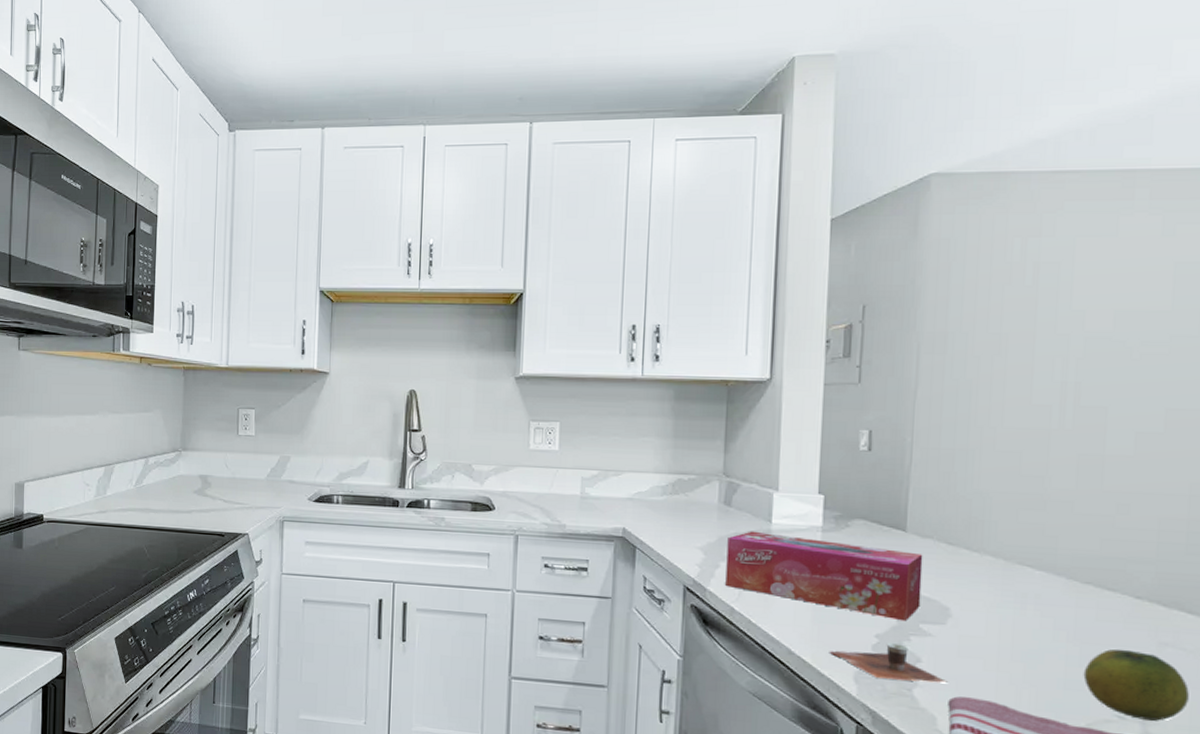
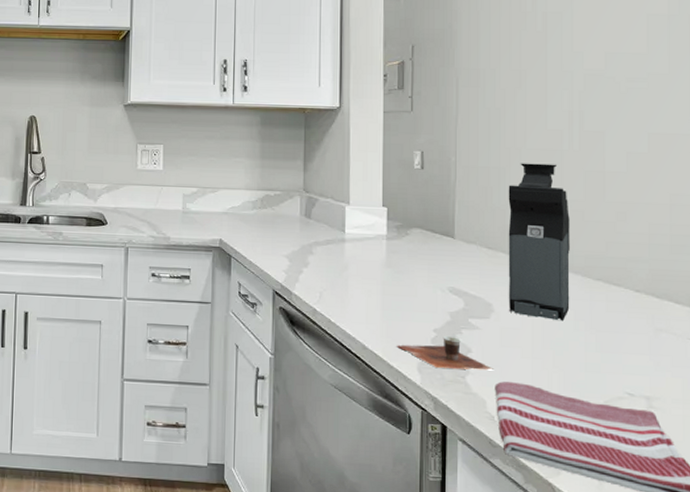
tissue box: present [725,531,923,622] -> none [308,240,469,317]
coffee maker: none [970,444,1055,631] -> present [508,163,570,321]
fruit: present [1083,648,1189,721] -> none [599,335,681,396]

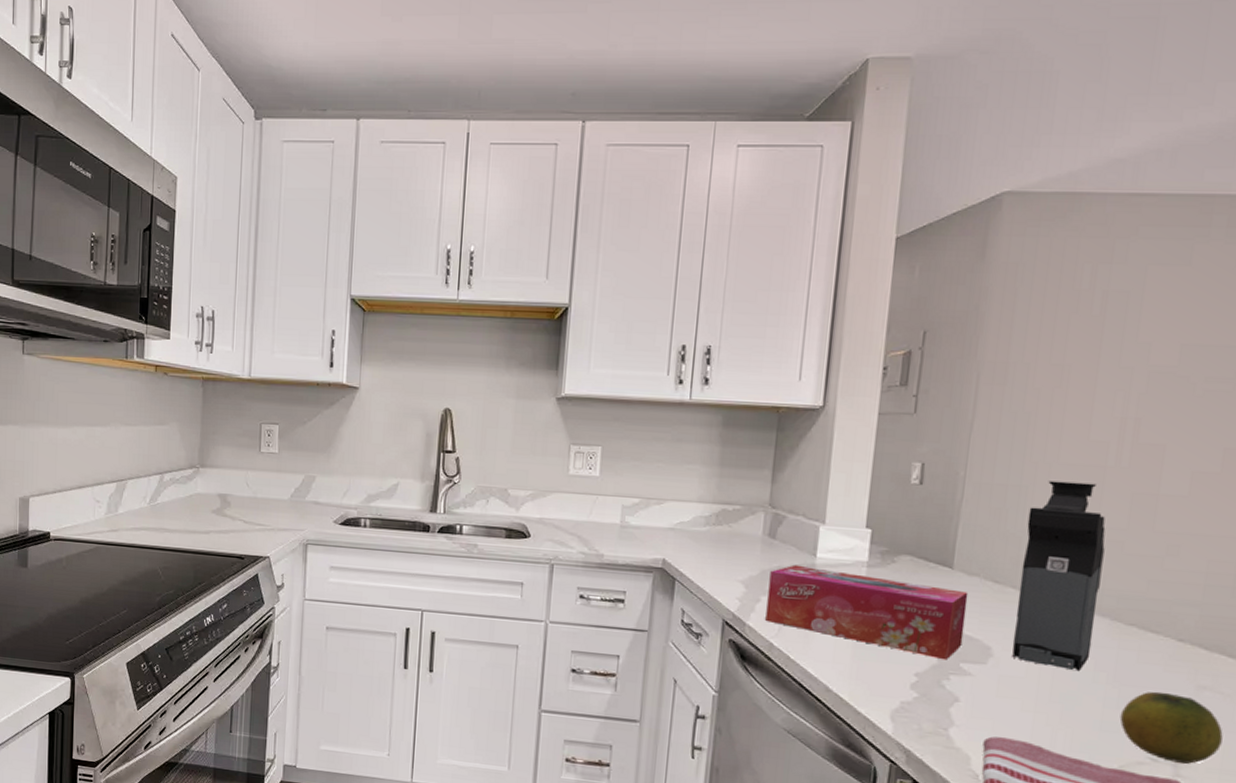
tissue box: none [308,240,469,317] -> present [765,564,969,661]
cup: present [396,336,493,370] -> none [867,682,984,723]
fruit: none [599,335,681,396] -> present [1119,691,1223,764]

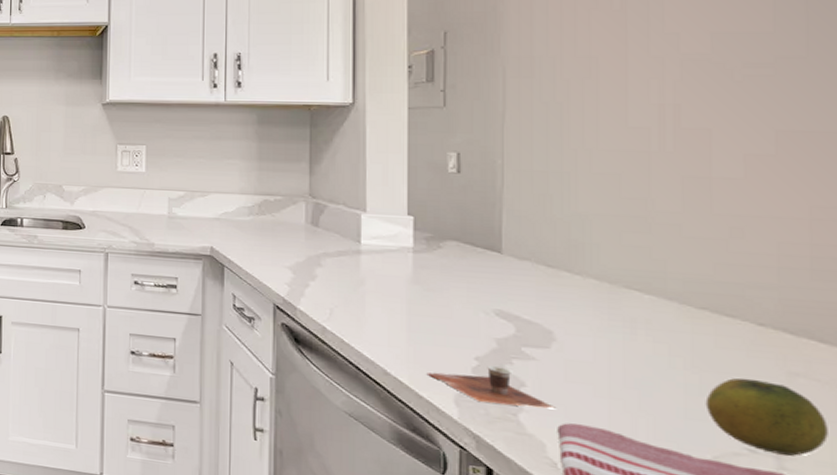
tissue box: present [765,564,969,661] -> none [316,251,521,345]
cup: none [867,682,984,723] -> present [426,366,555,408]
coffee maker: present [1012,480,1106,672] -> none [574,166,662,357]

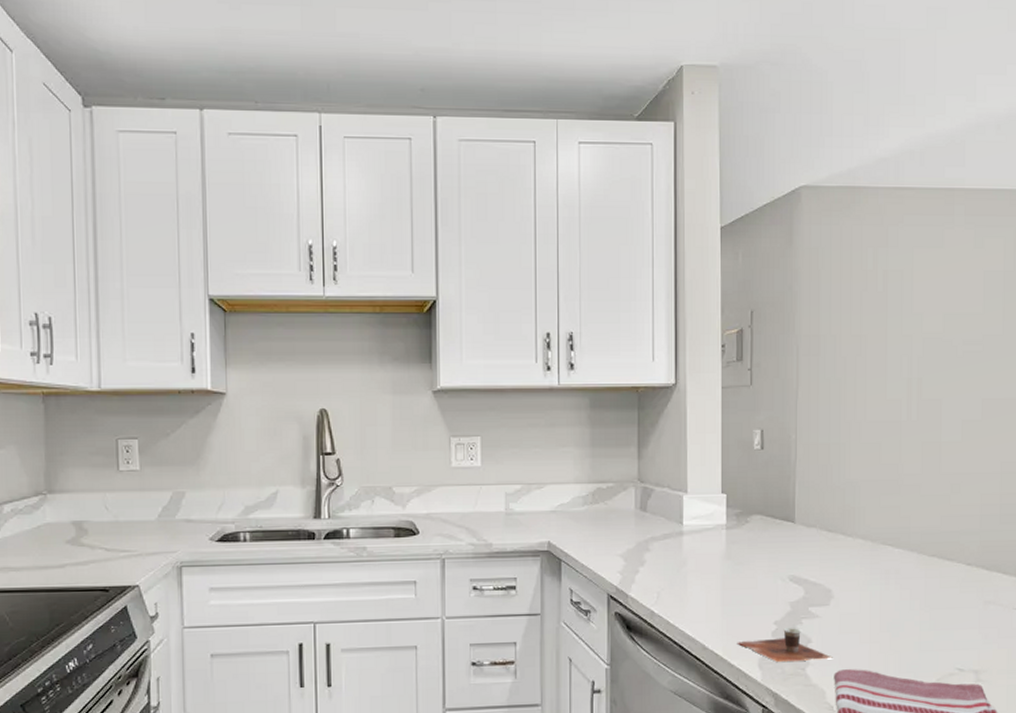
fruit: present [705,377,828,456] -> none [933,610,1006,669]

